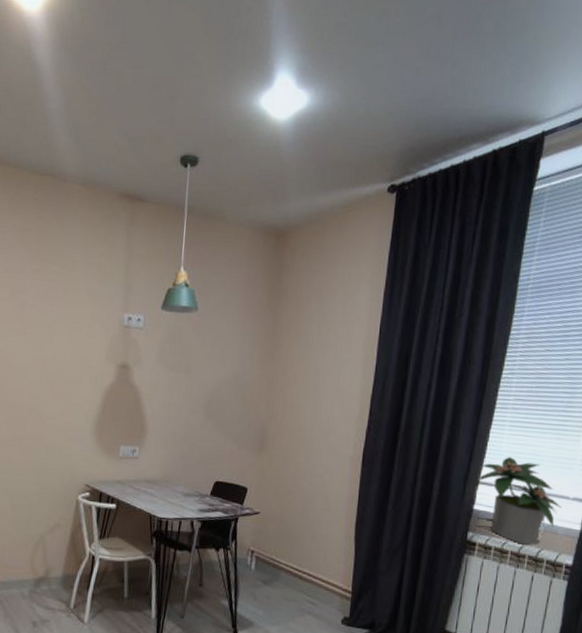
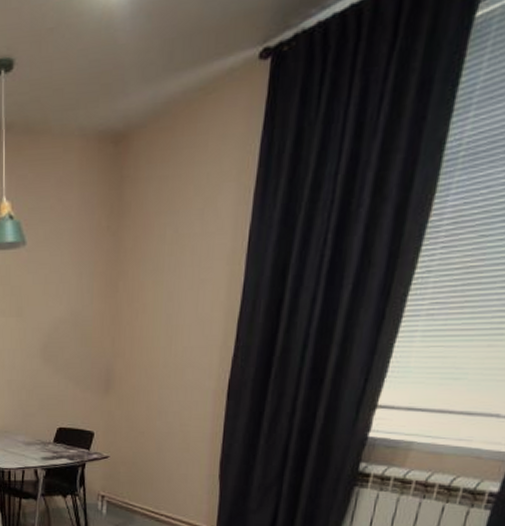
potted plant: present [477,456,562,546] -> none [375,372,489,473]

